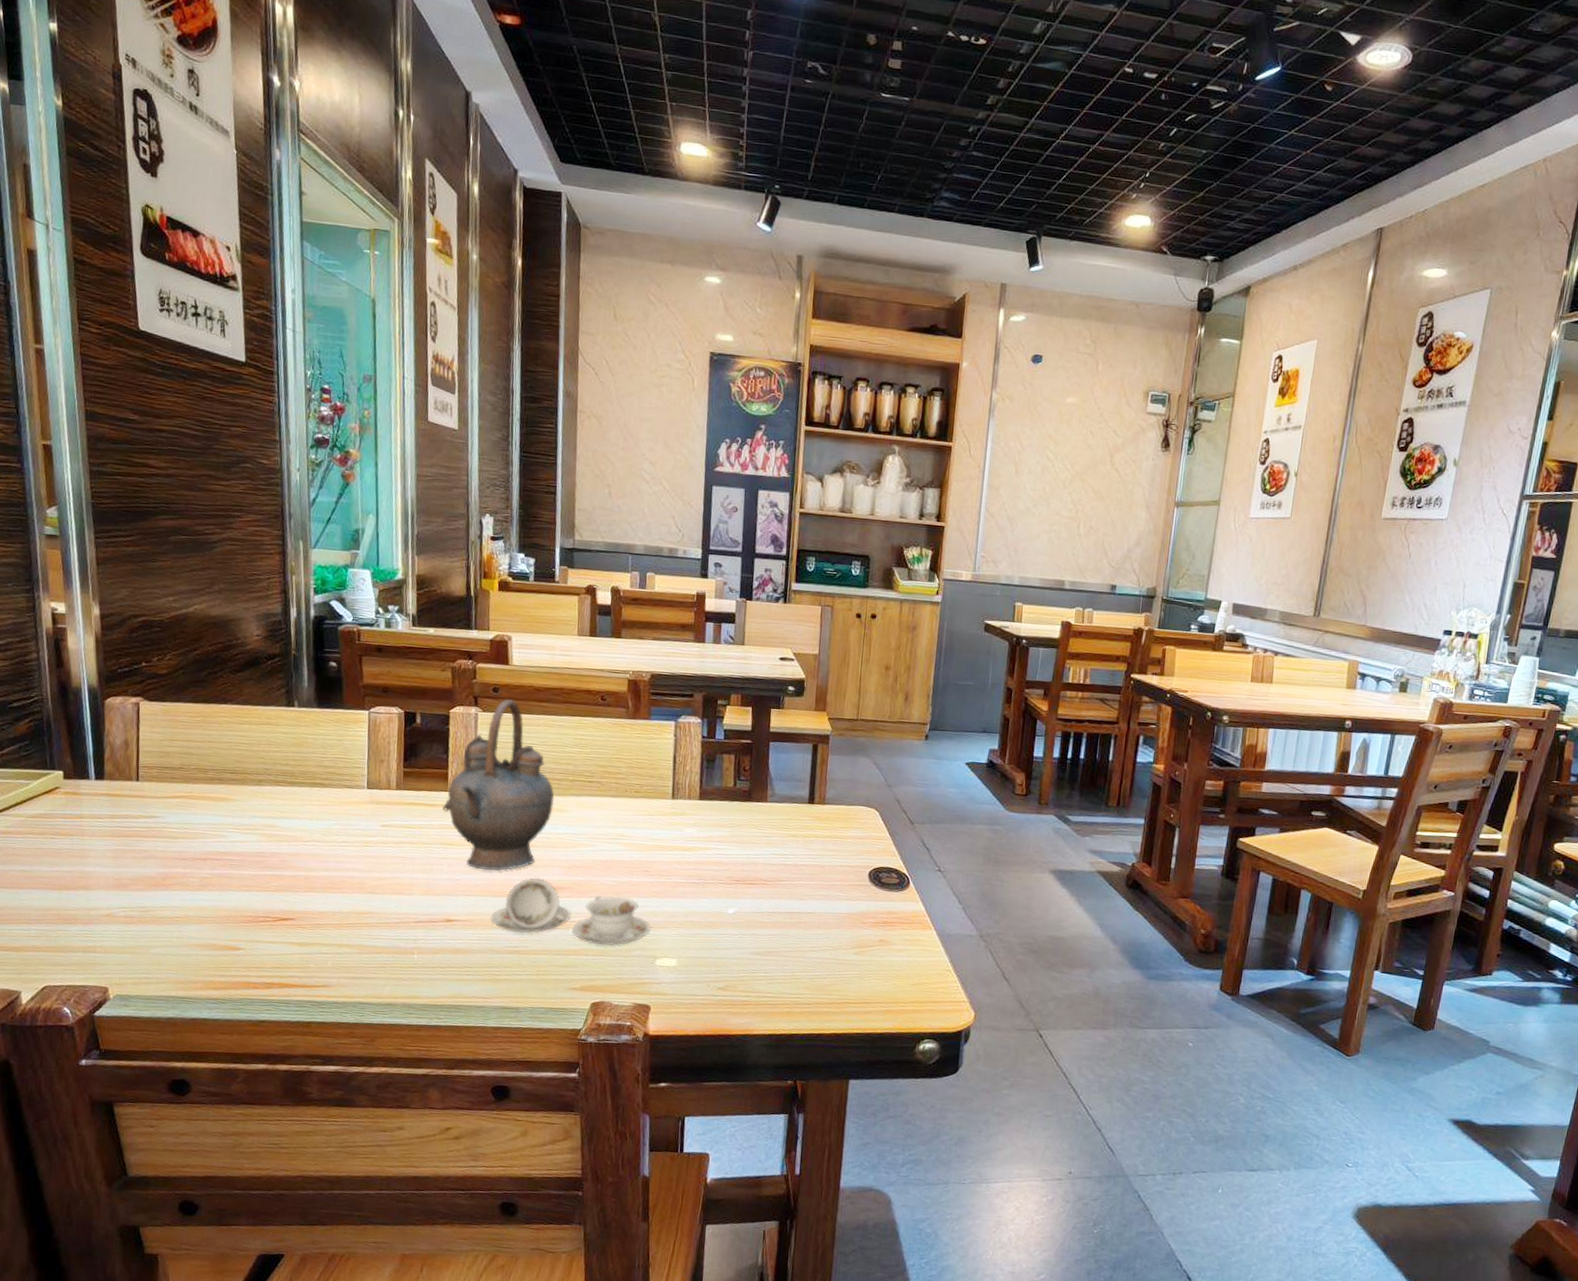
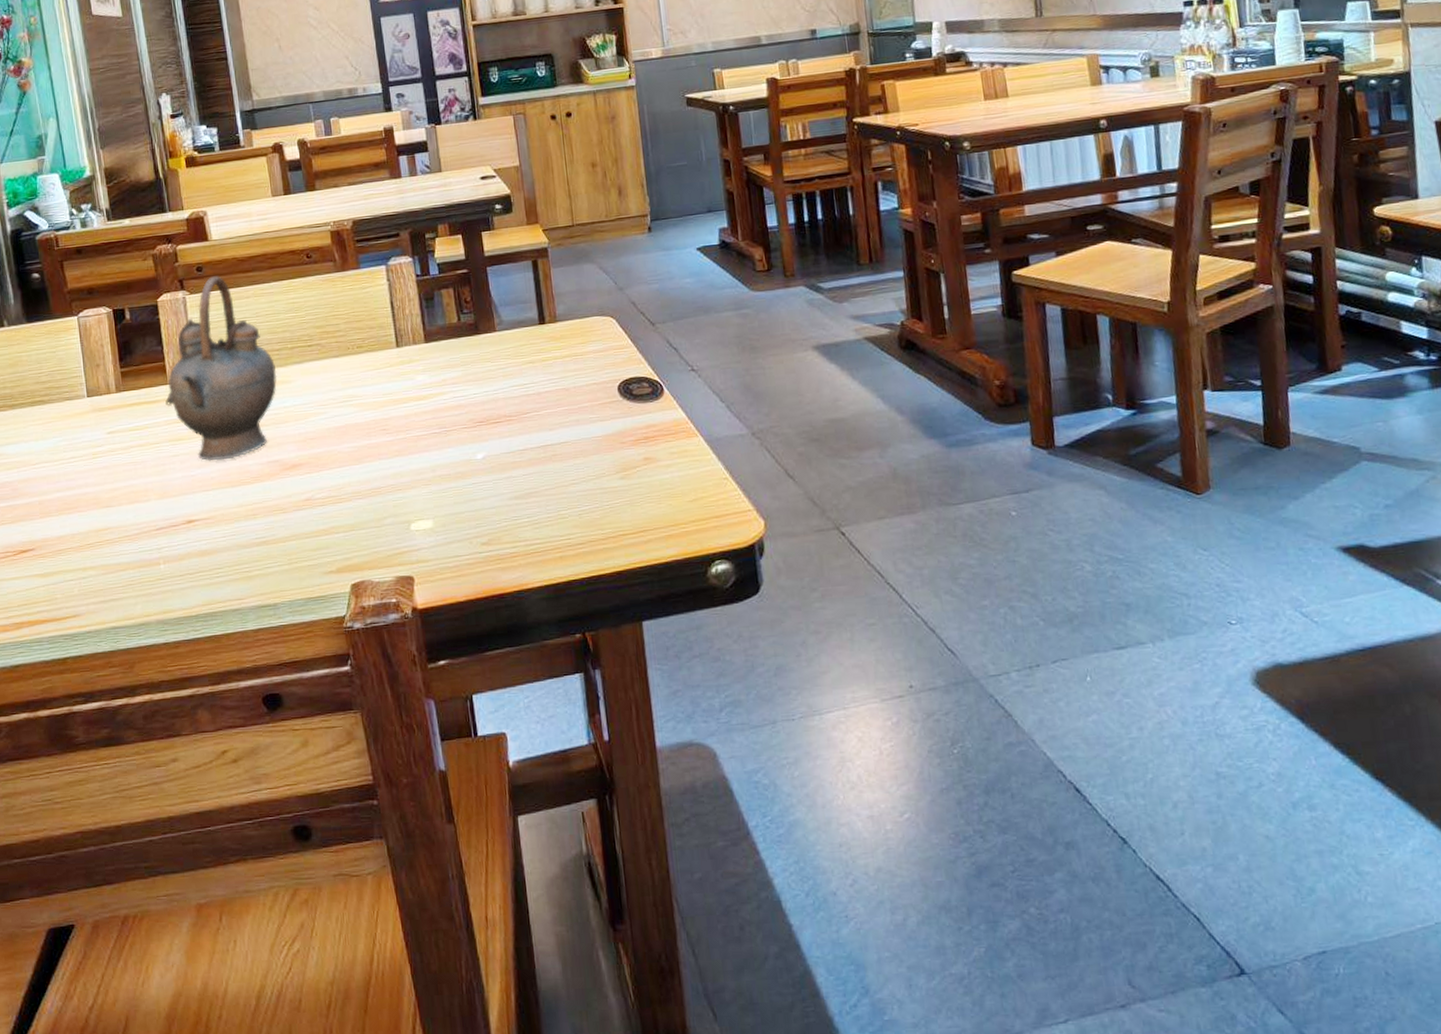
cup set: present [491,878,651,946] -> none [232,459,399,522]

